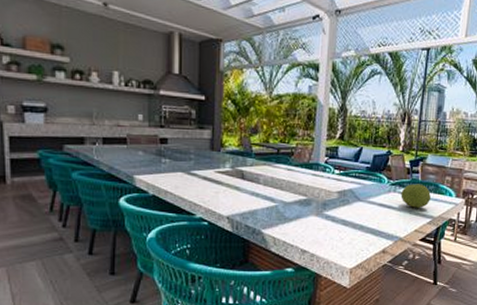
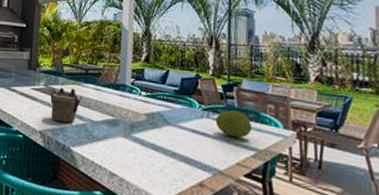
teapot: none [238,169,274,206] -> present [50,87,83,123]

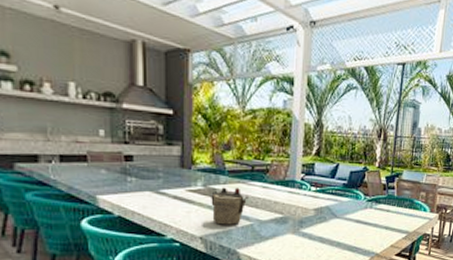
fruit: present [215,110,252,138] -> none [377,199,406,224]

